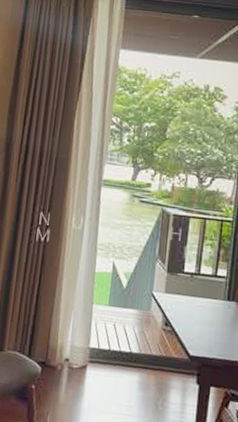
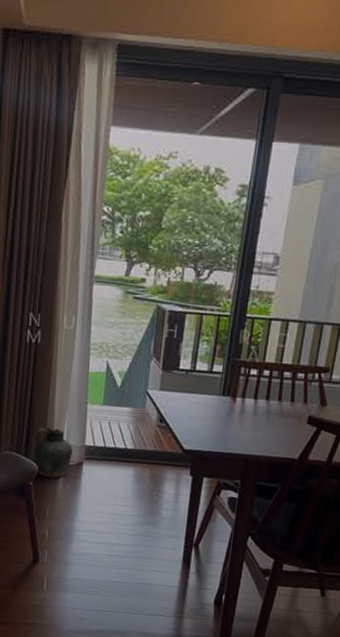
ceramic jug: none [37,325,77,382] -> present [33,426,73,478]

